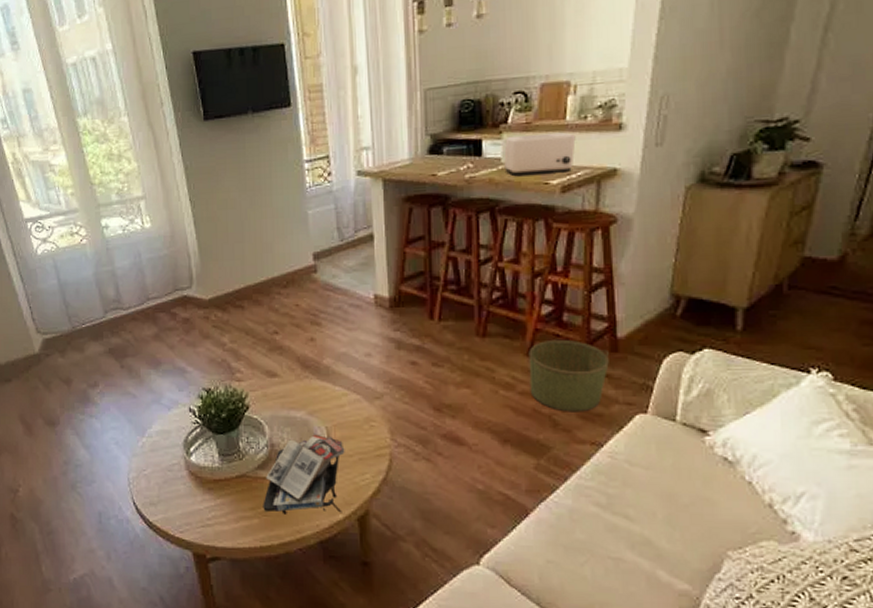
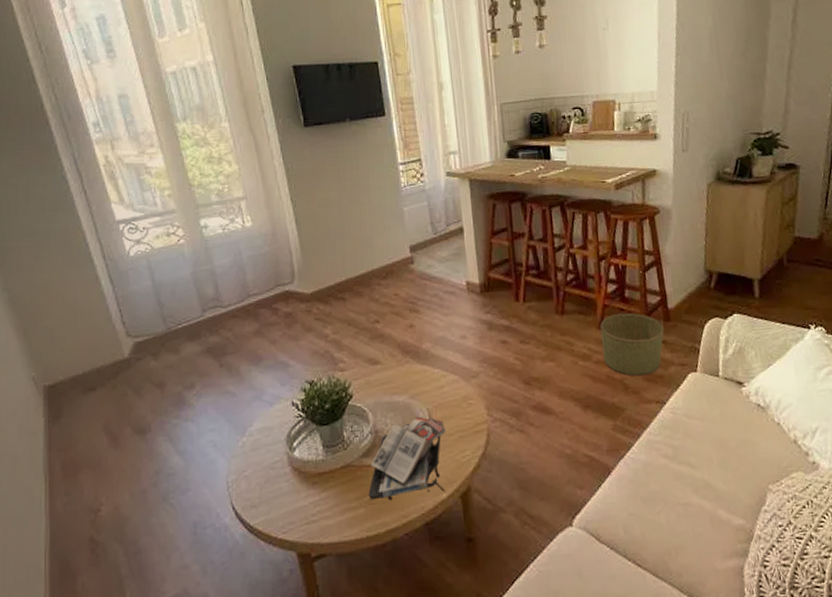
toaster: present [504,132,576,176] -> none [568,140,623,176]

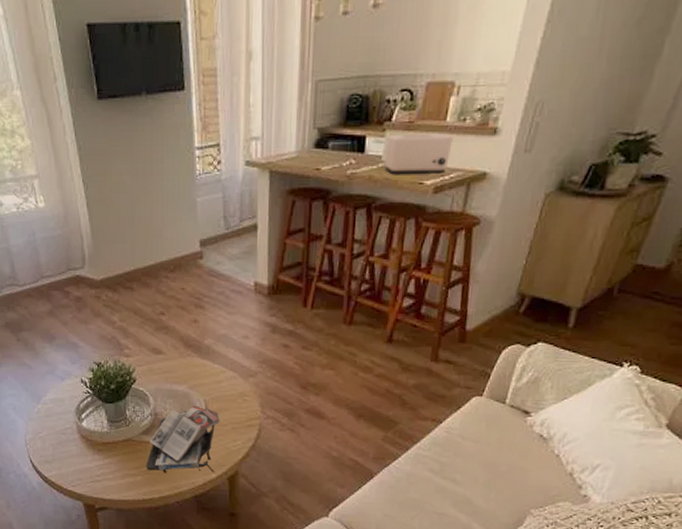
toaster: none [568,140,623,176] -> present [384,133,453,174]
basket: present [600,312,664,376] -> none [385,329,457,394]

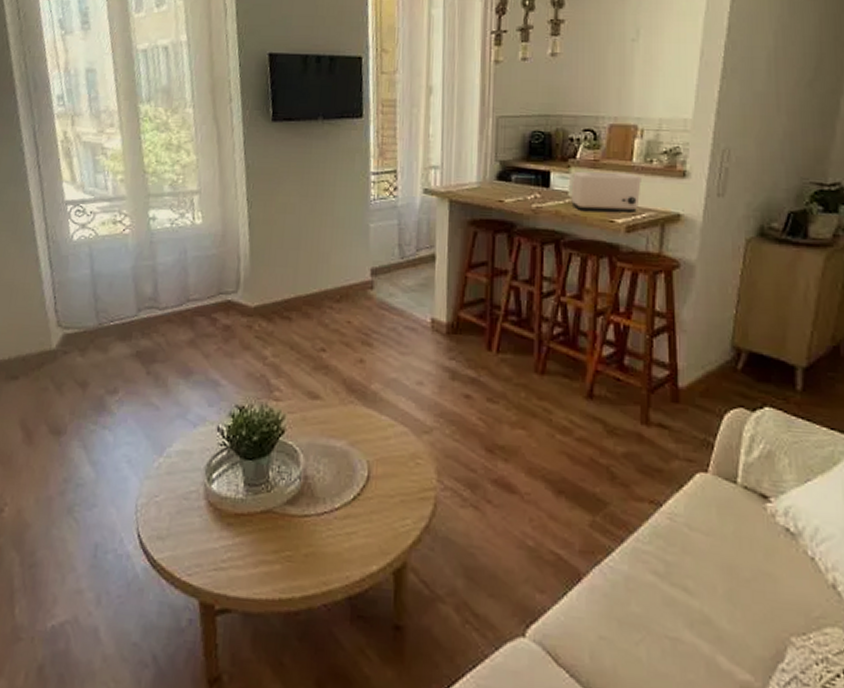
magazine: present [146,405,220,473] -> none [287,467,386,564]

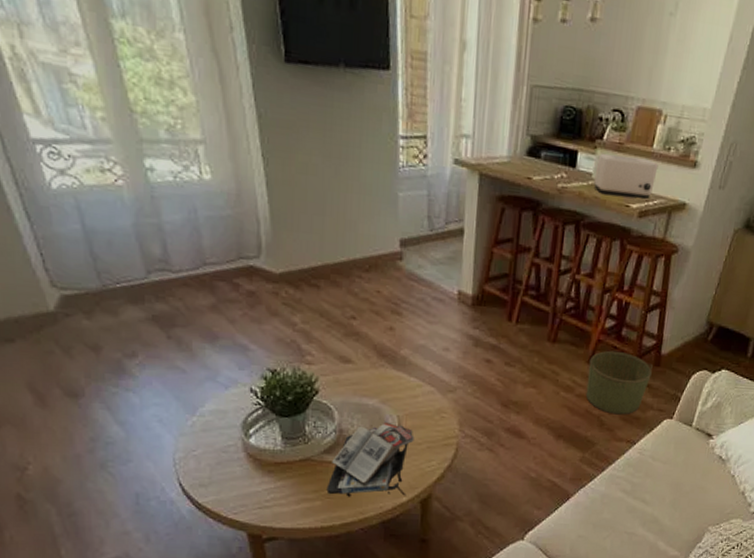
magazine: none [287,467,386,564] -> present [326,421,414,497]
basket: none [588,383,670,466] -> present [585,350,653,415]

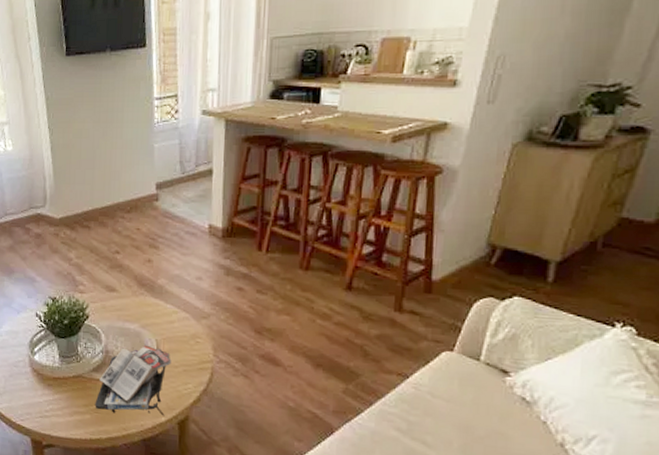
basket: present [585,350,653,415] -> none [345,277,422,345]
toaster: present [593,153,659,199] -> none [340,85,411,123]

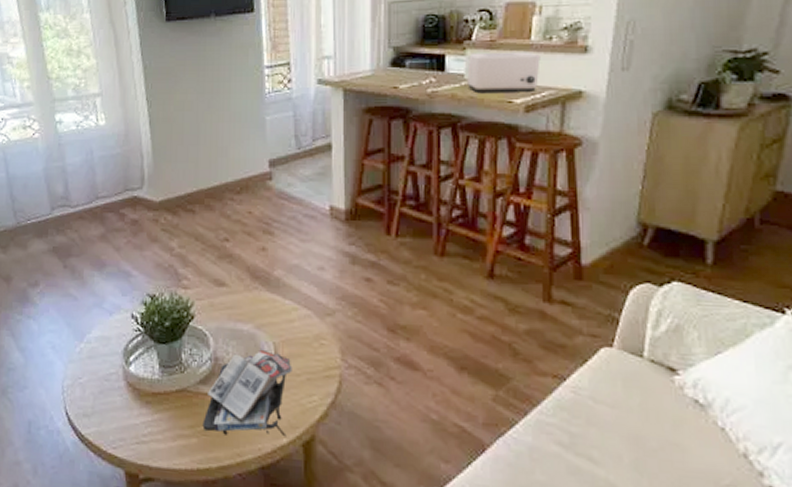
toaster: none [340,85,411,123] -> present [467,52,541,92]

